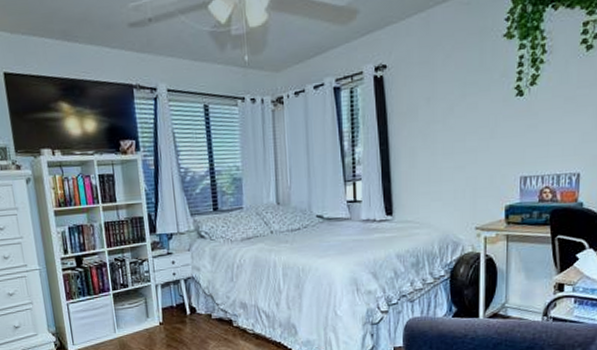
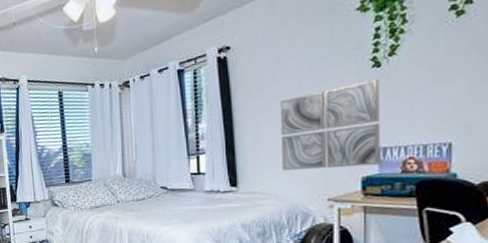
wall art: none [433,108,522,199] -> present [280,79,381,171]

